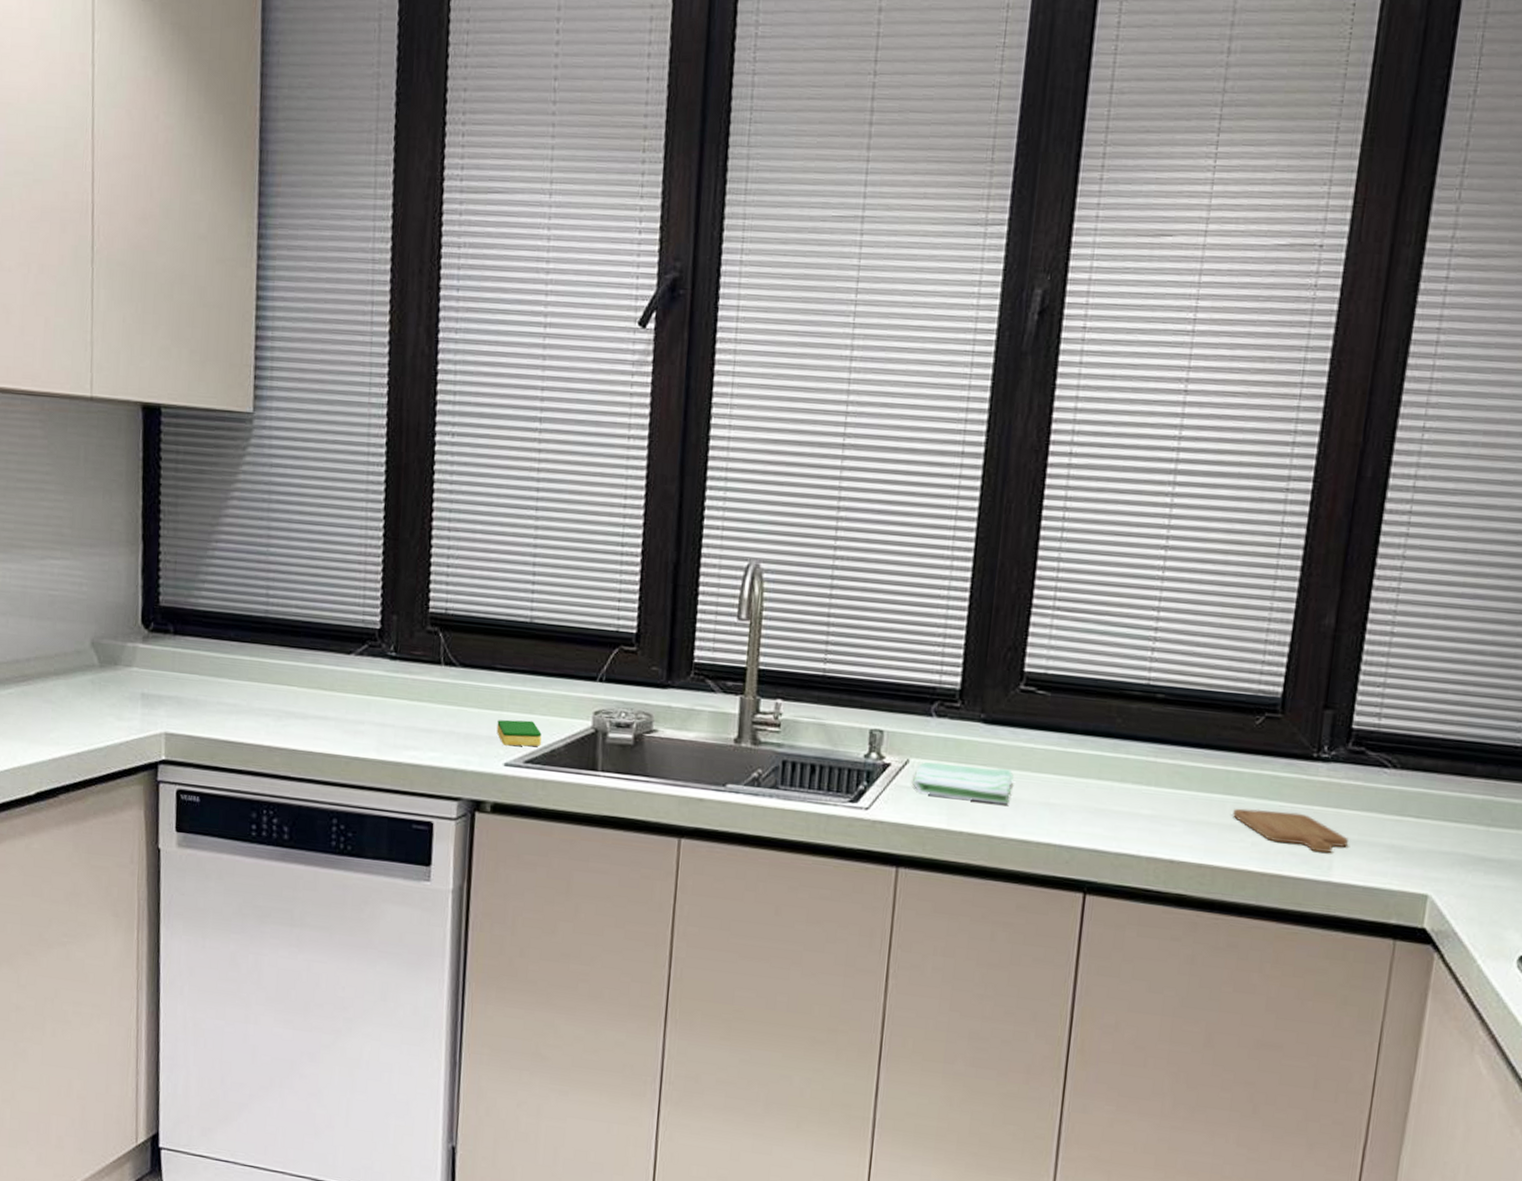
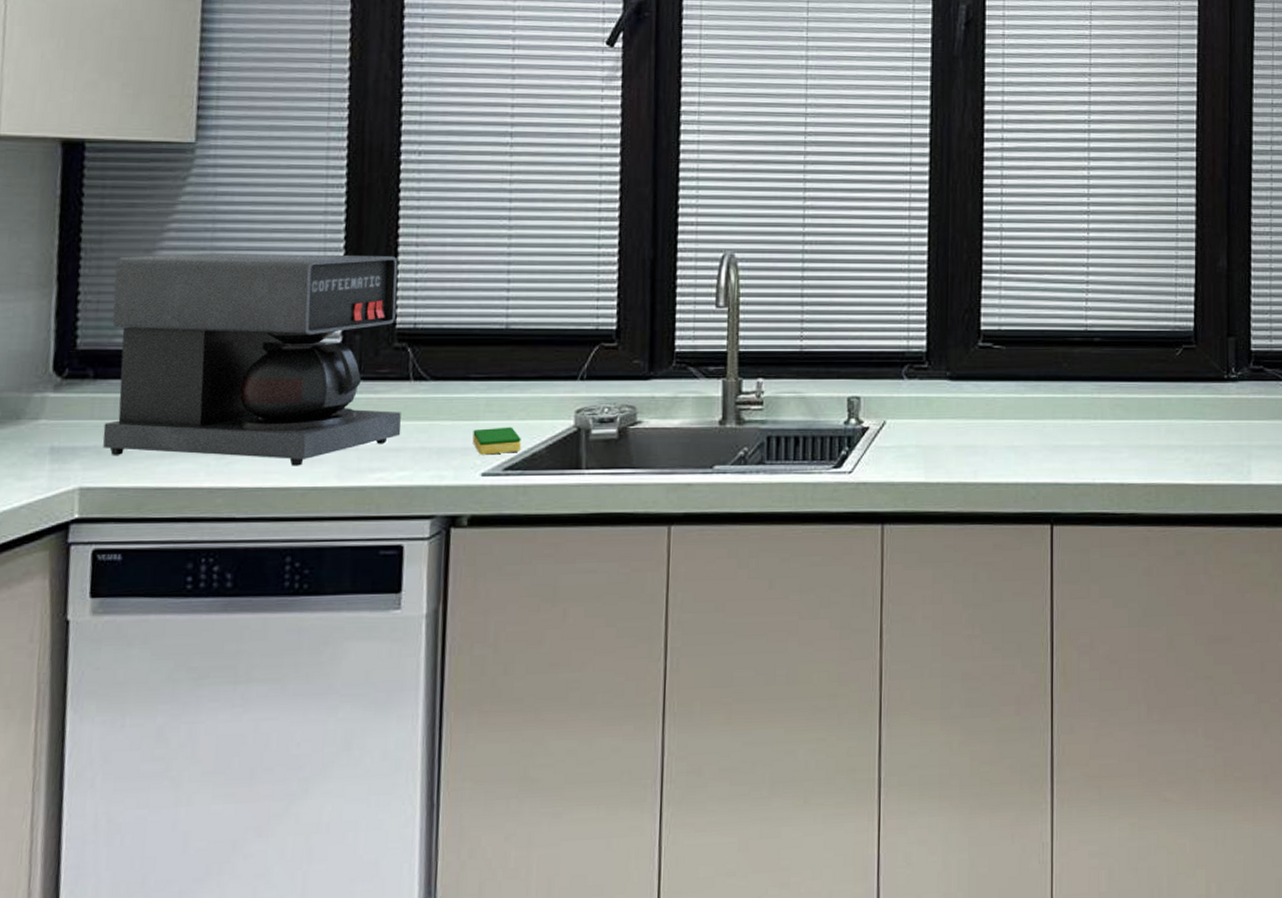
coffee maker: none [182,521,433,736] -> present [102,253,402,466]
dish towel: present [913,761,1014,805] -> none [891,420,980,453]
chopping board: present [1233,808,1348,853] -> none [1167,428,1260,460]

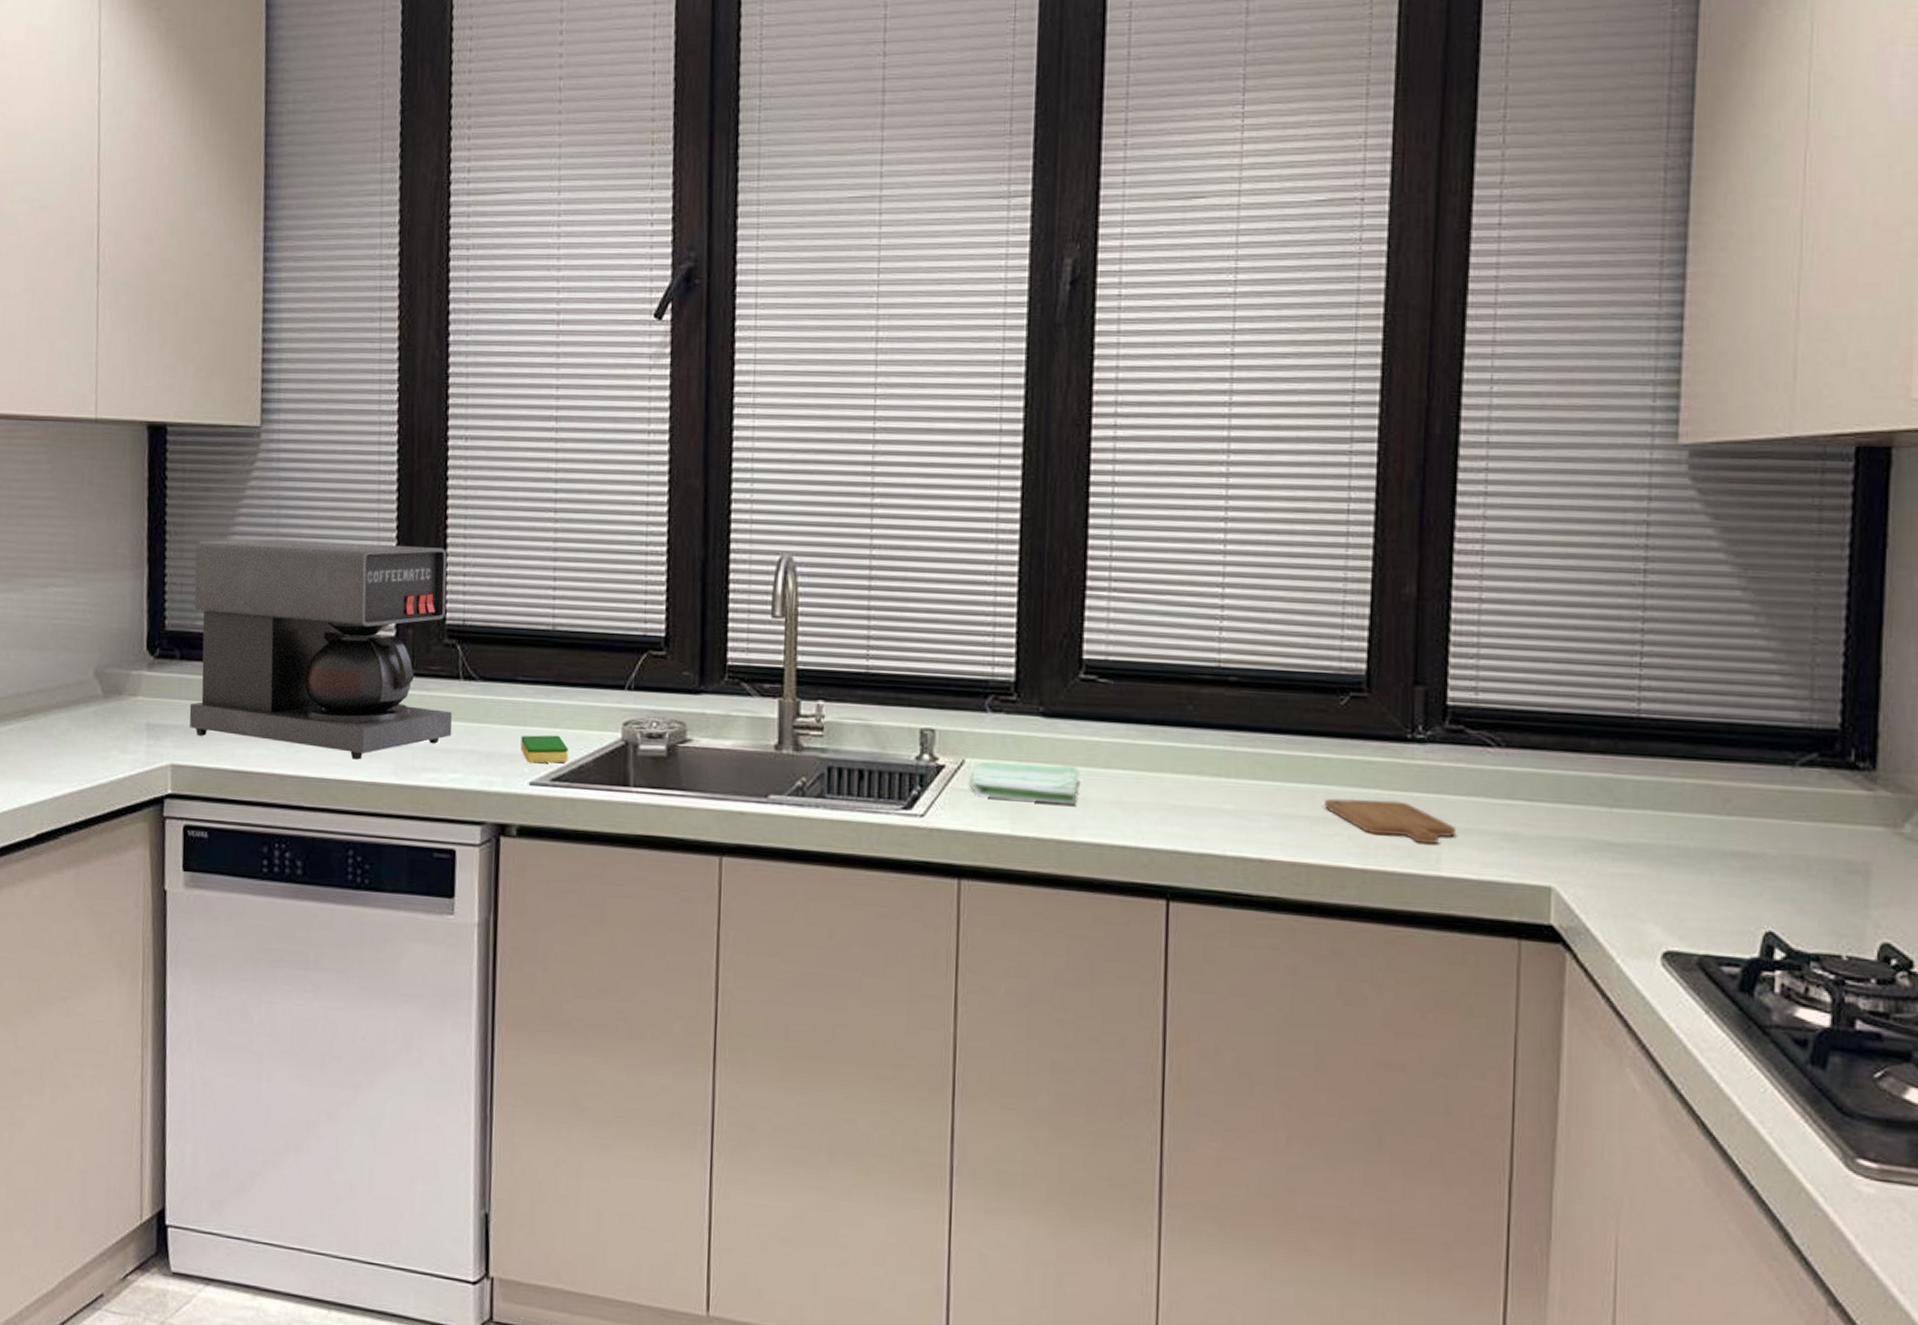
dish towel: none [891,420,980,453] -> present [970,761,1080,805]
chopping board: none [1167,428,1260,460] -> present [1324,798,1455,844]

